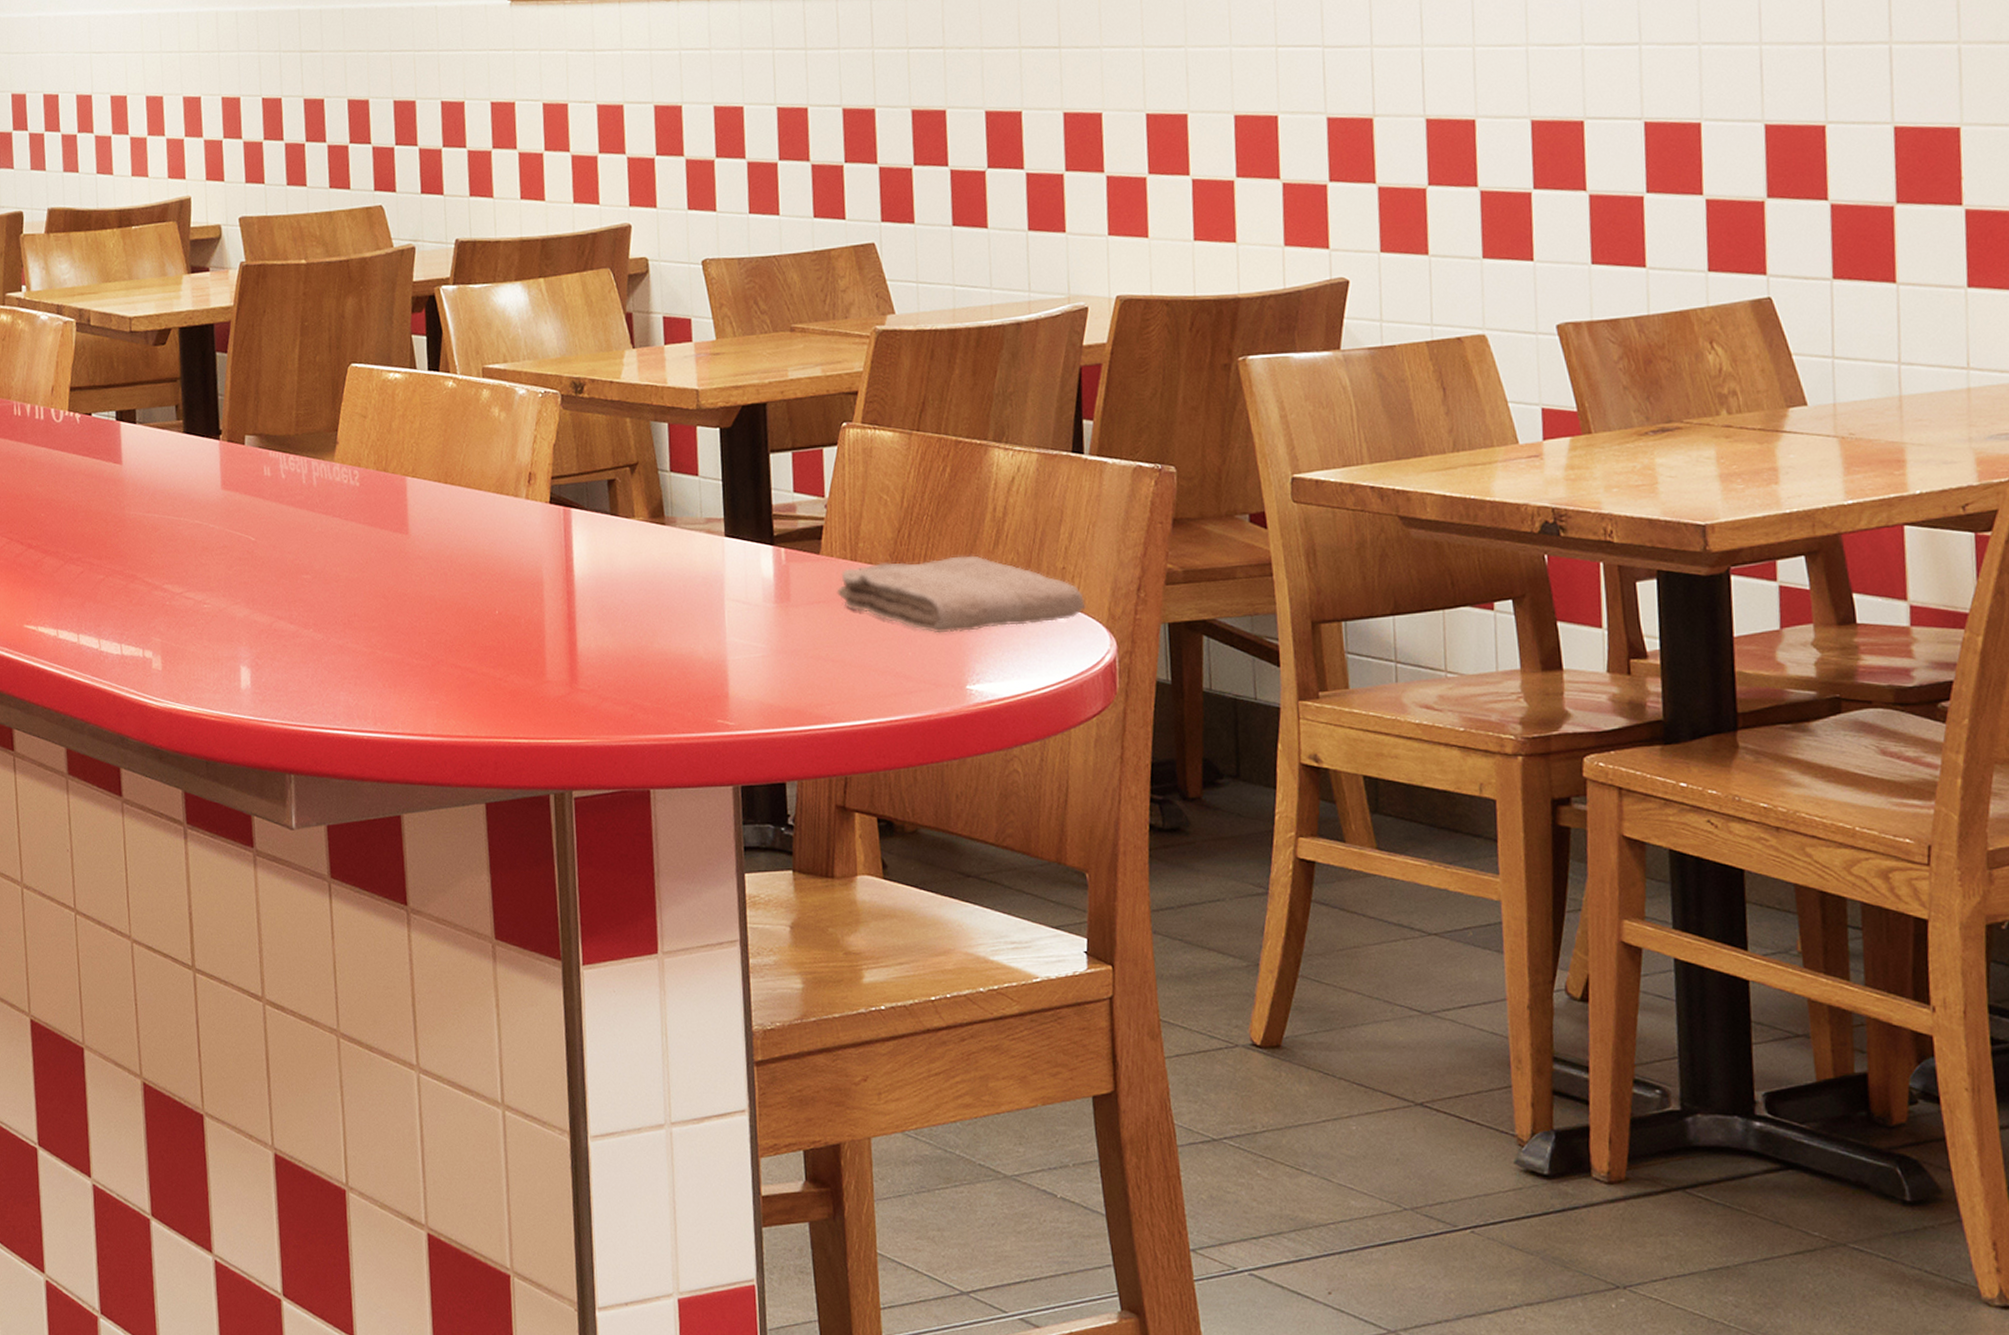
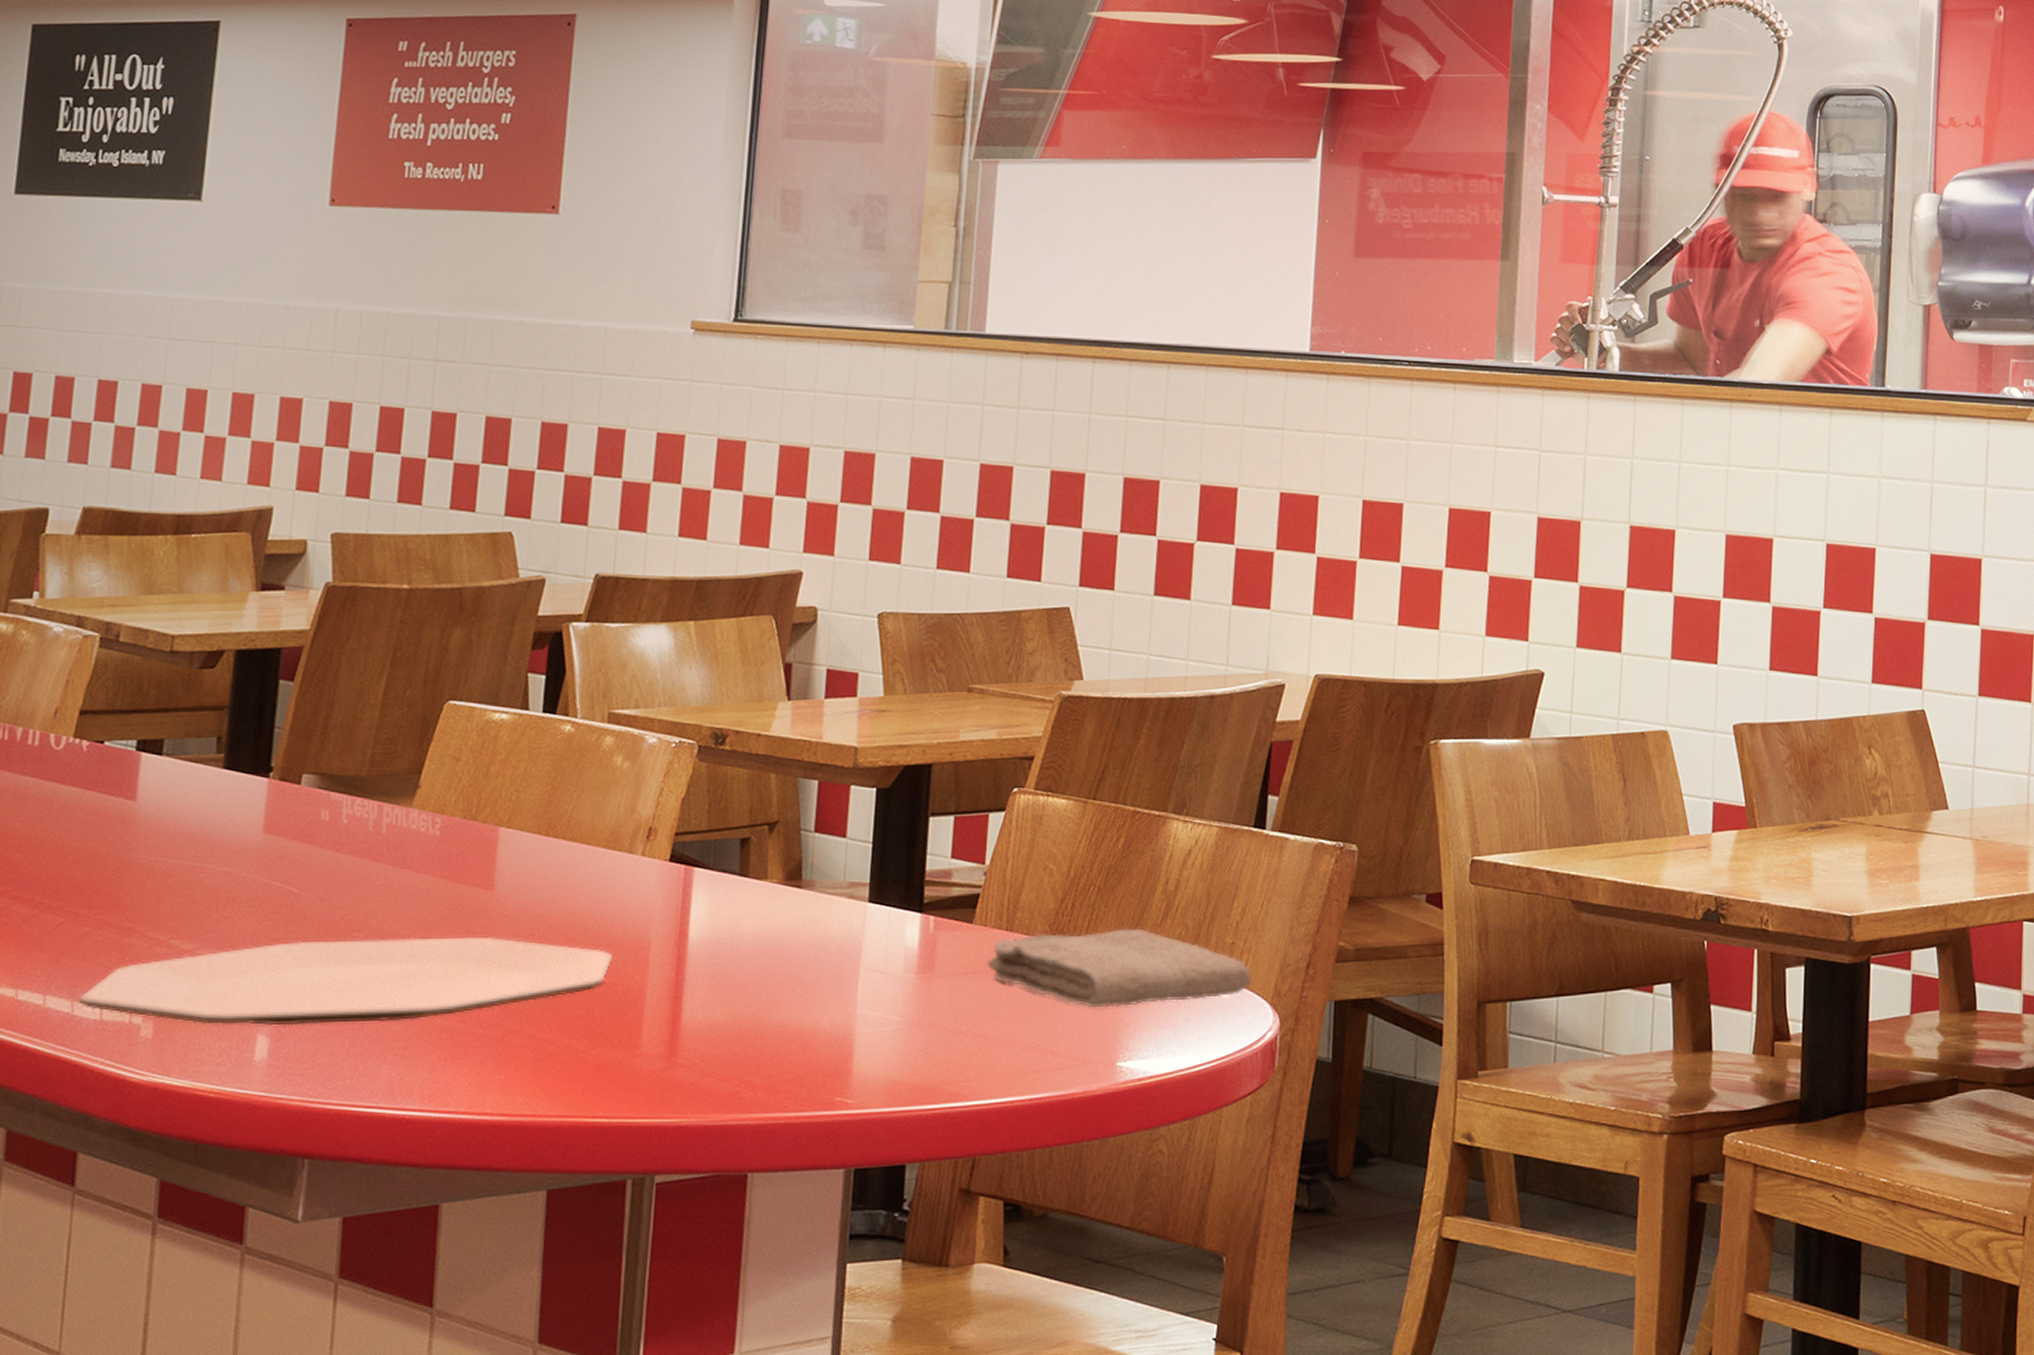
plate: none [103,576,514,658] -> present [79,936,614,1026]

